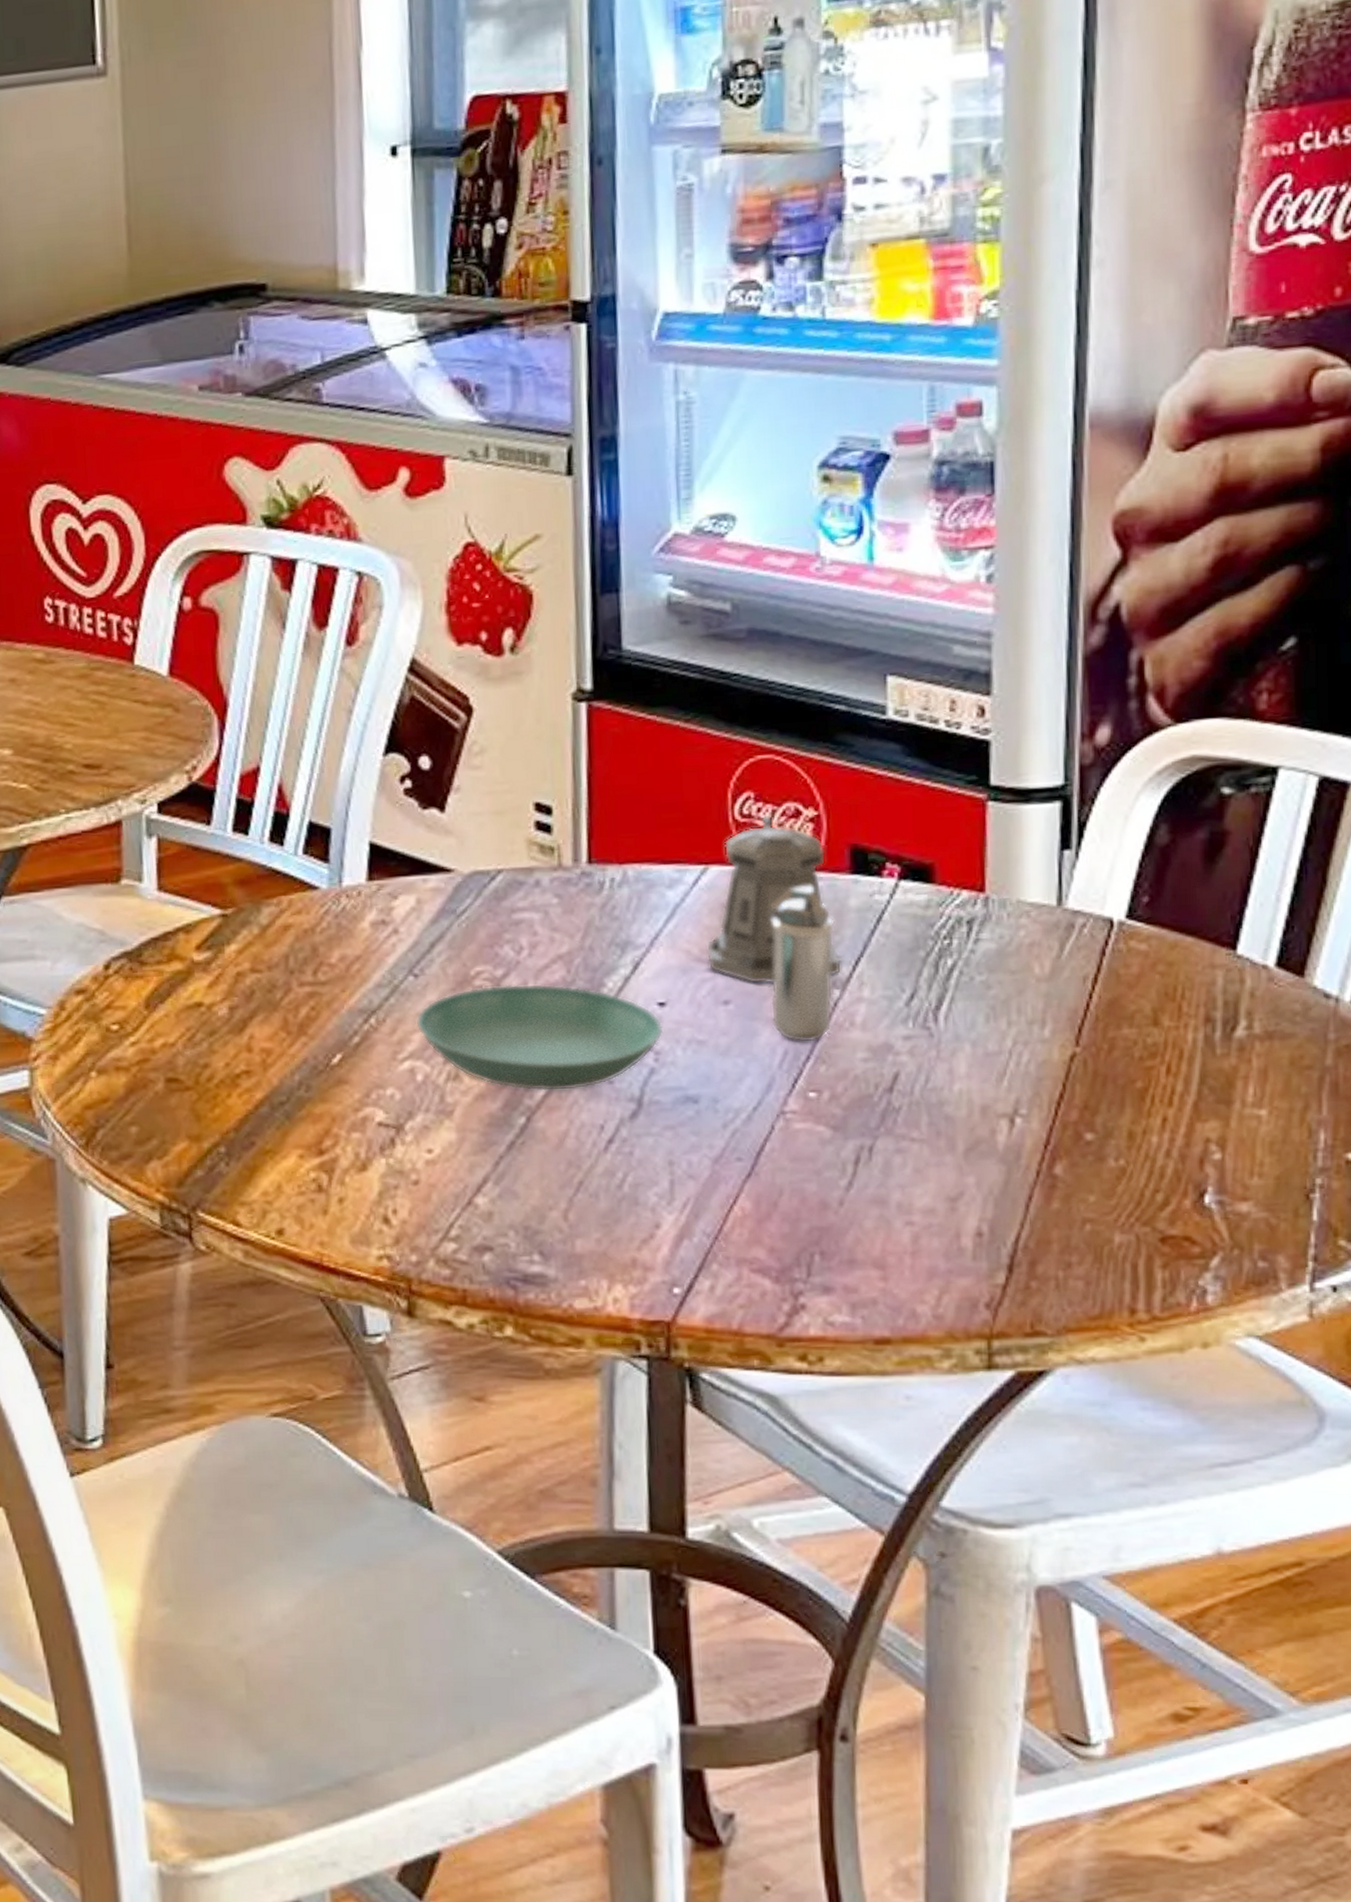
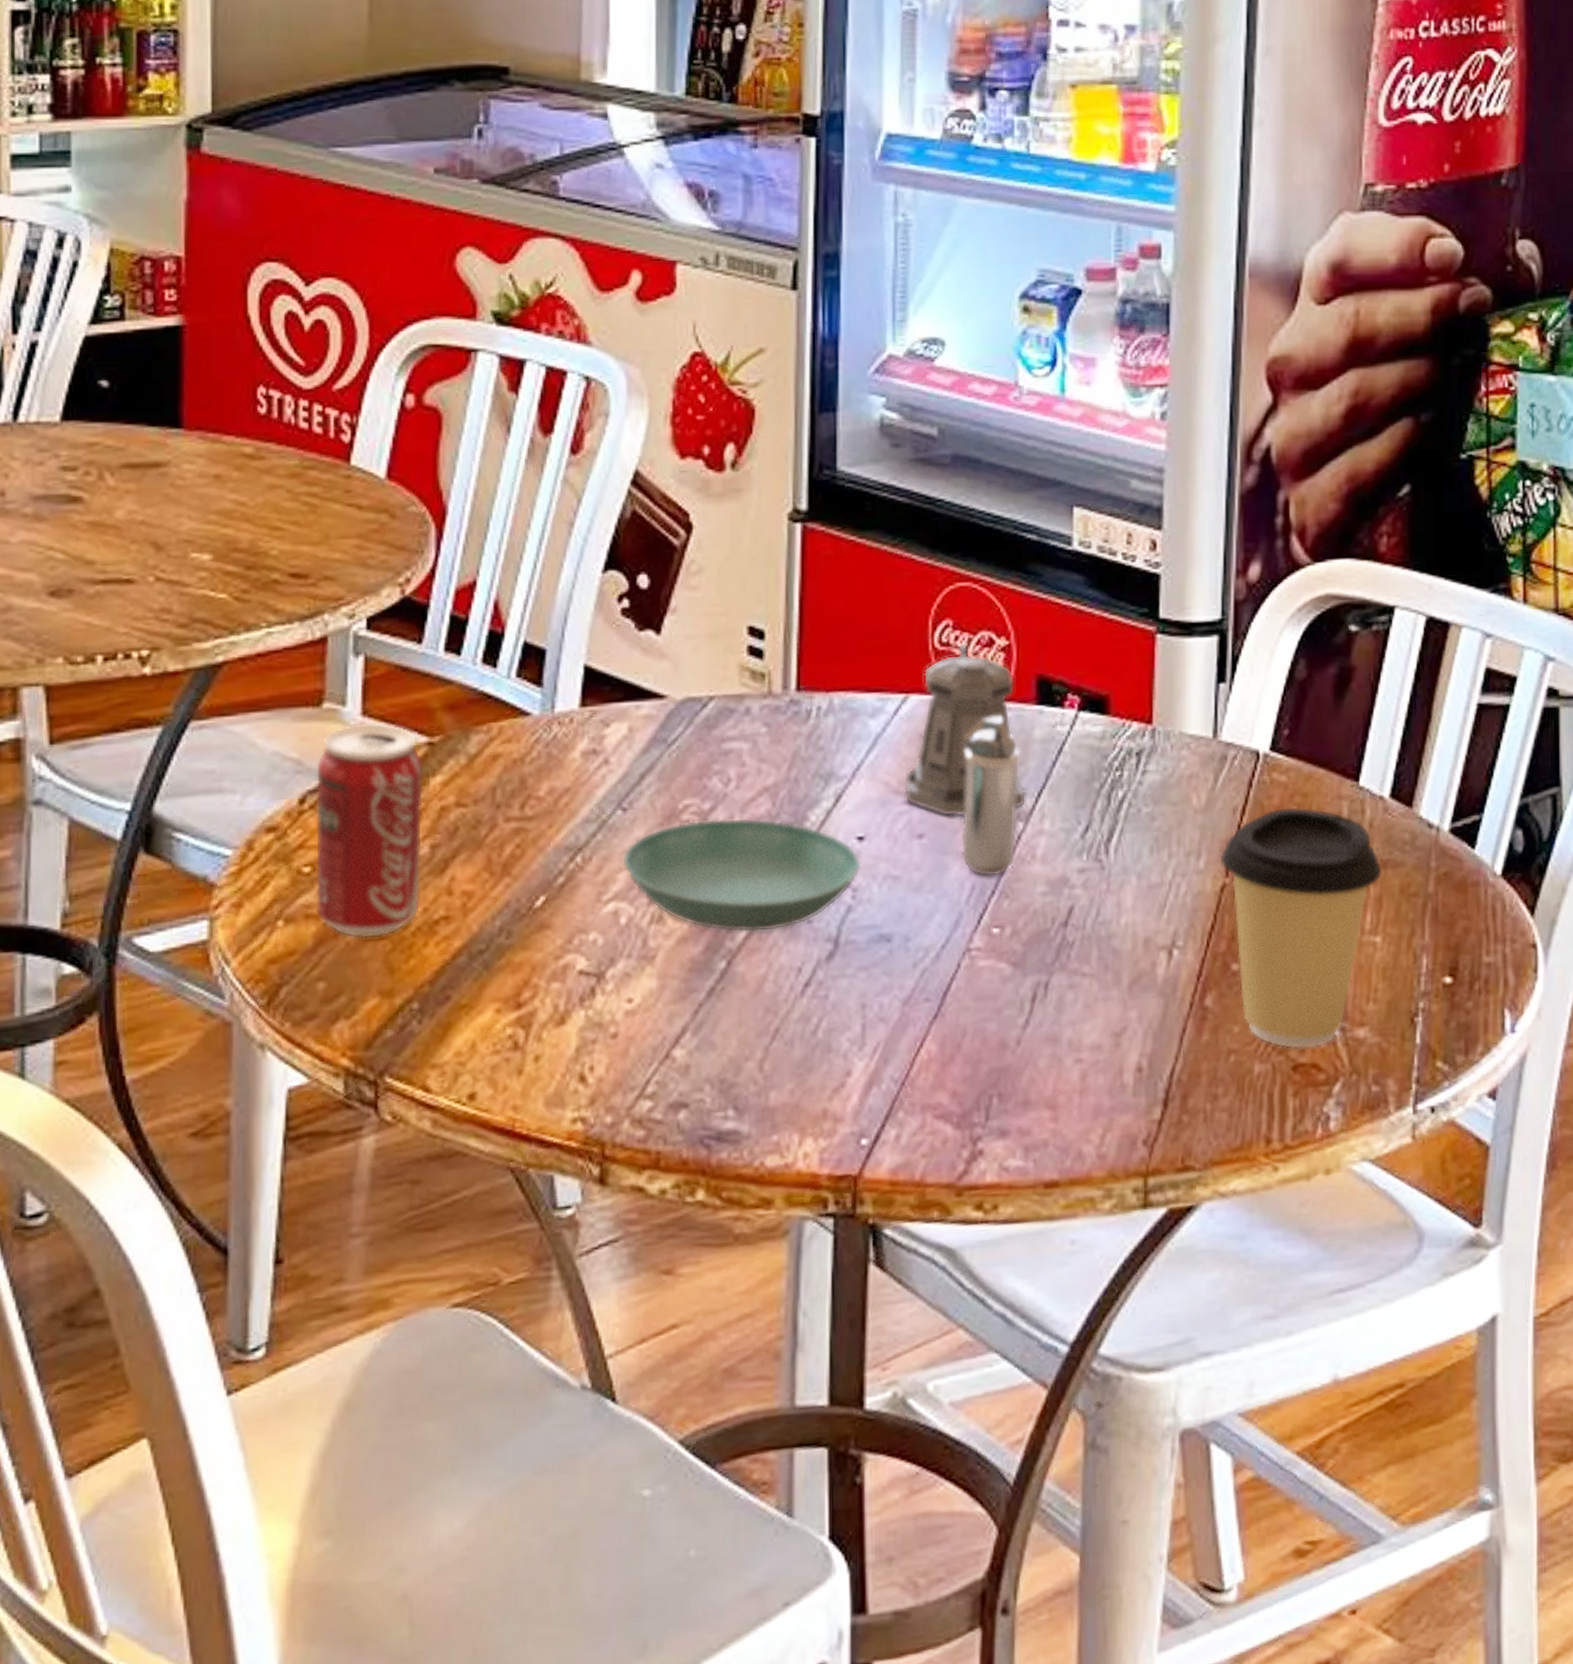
beverage can: none [117,897,223,1089] -> present [315,723,424,938]
coffee cup: none [1068,975,1268,1222] -> present [1220,806,1383,1050]

